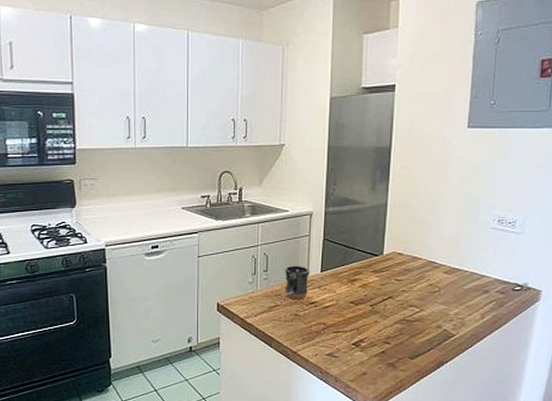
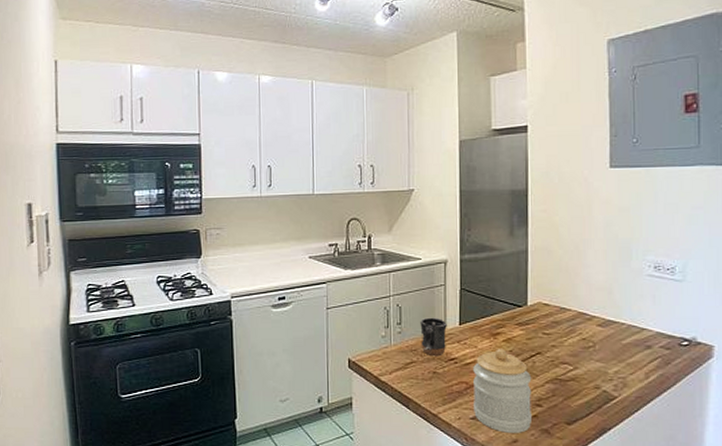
jar: none [330,294,383,367] -> present [473,349,532,433]

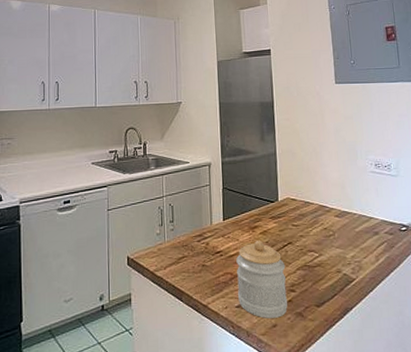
mug: present [420,317,447,357] -> none [190,214,213,251]

